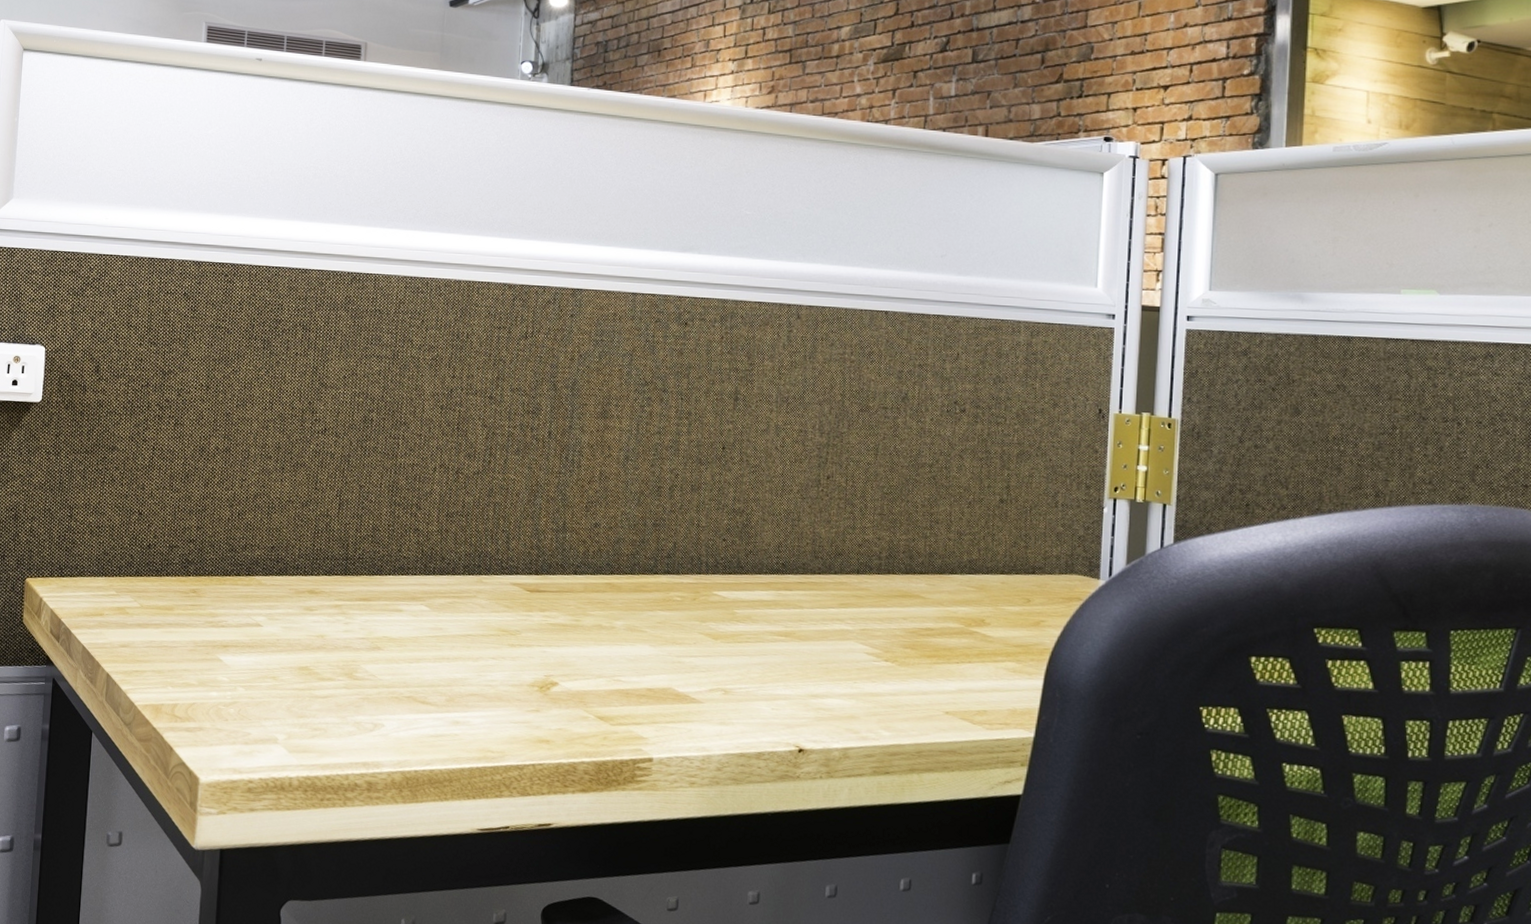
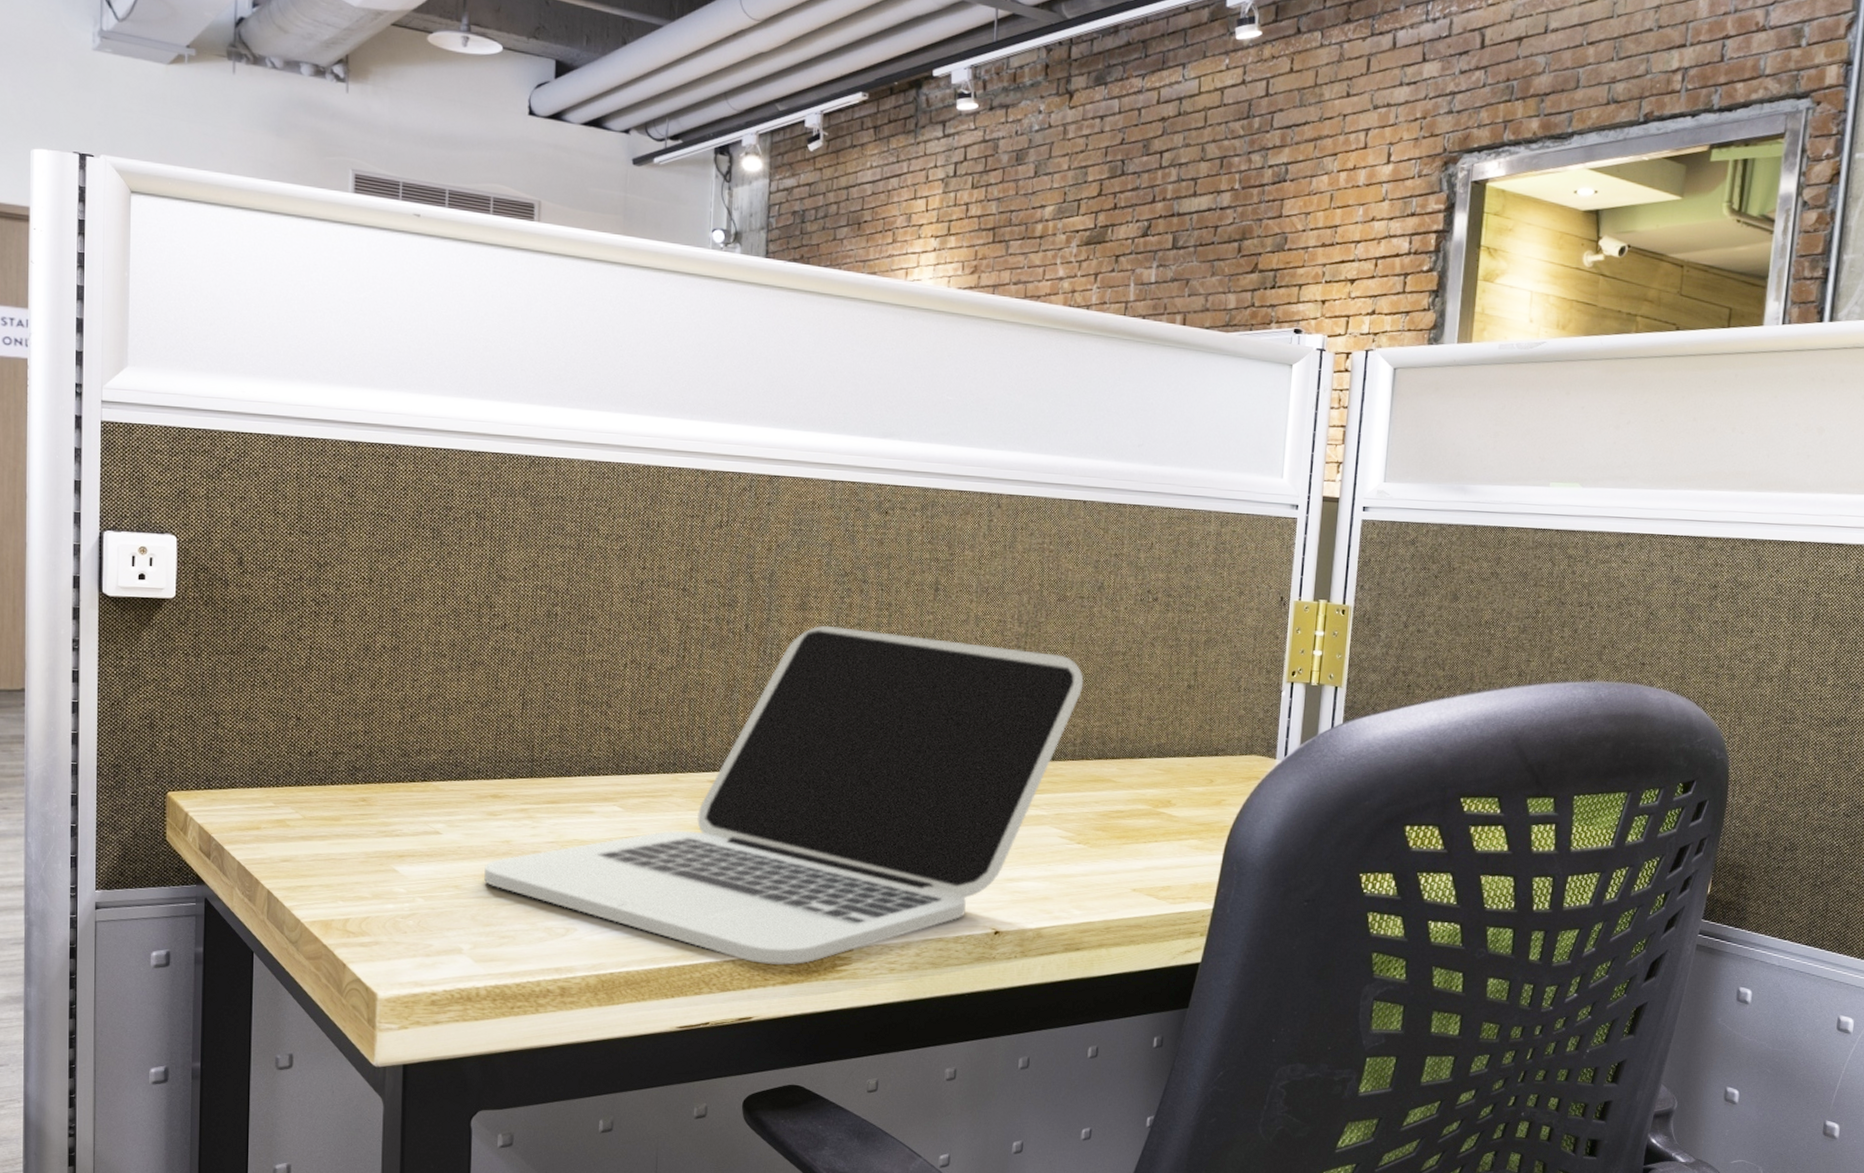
laptop: none [300,434,889,772] -> present [484,626,1084,965]

